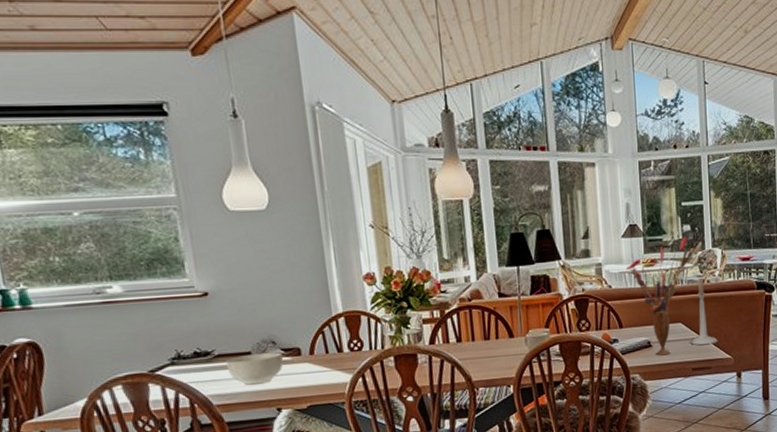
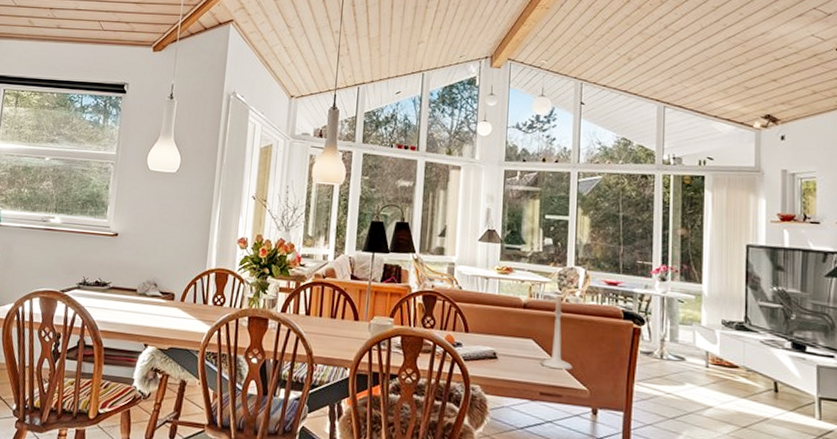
bowl: present [226,351,284,385] -> none [116,291,161,320]
bouquet: present [625,237,703,356] -> none [478,250,565,372]

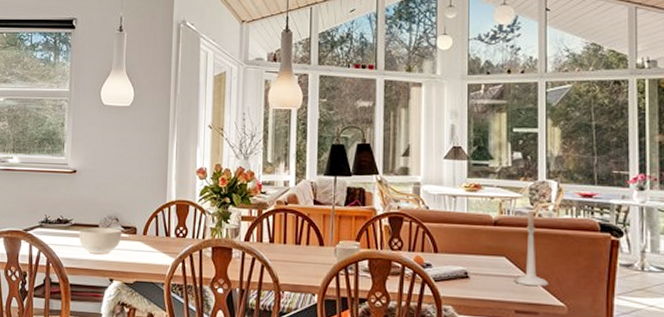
bowl: none [116,291,161,320] -> present [79,226,123,255]

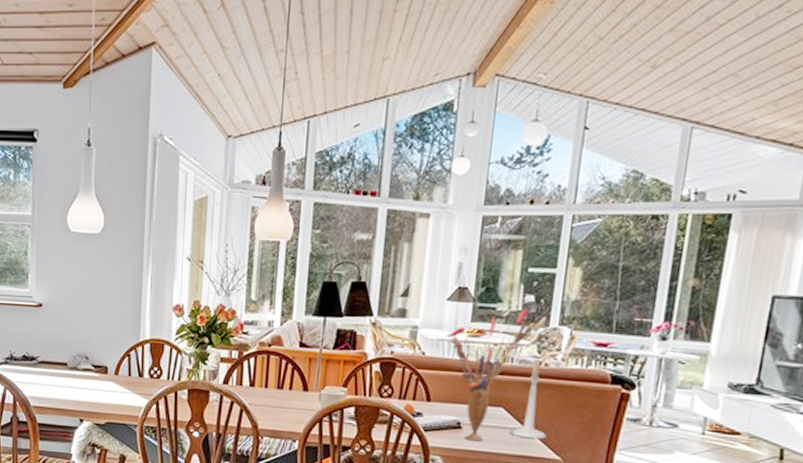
bowl: present [79,226,123,255] -> none [46,365,93,394]
bouquet: none [445,165,535,291] -> present [445,309,548,442]

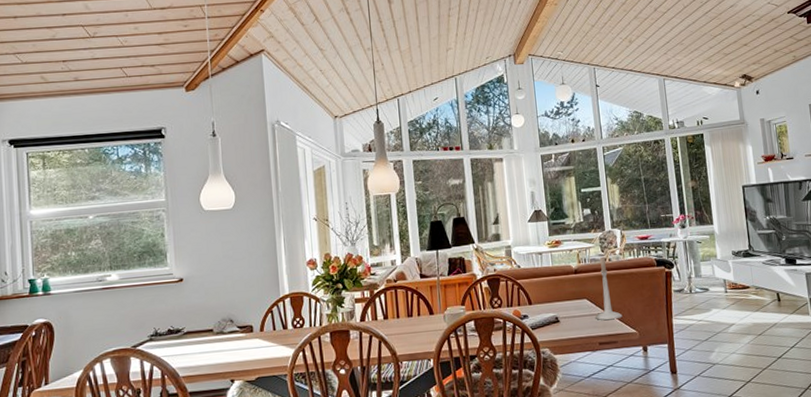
bouquet: present [445,309,548,442] -> none [532,220,604,331]

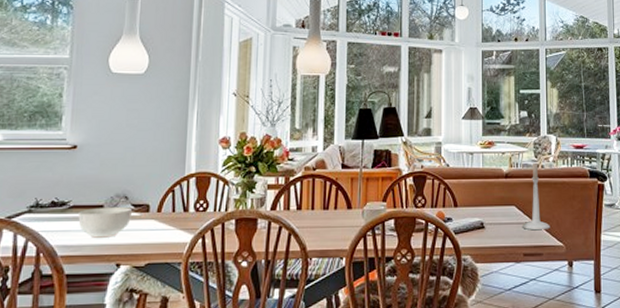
bowl: none [192,329,239,359] -> present [78,206,133,238]

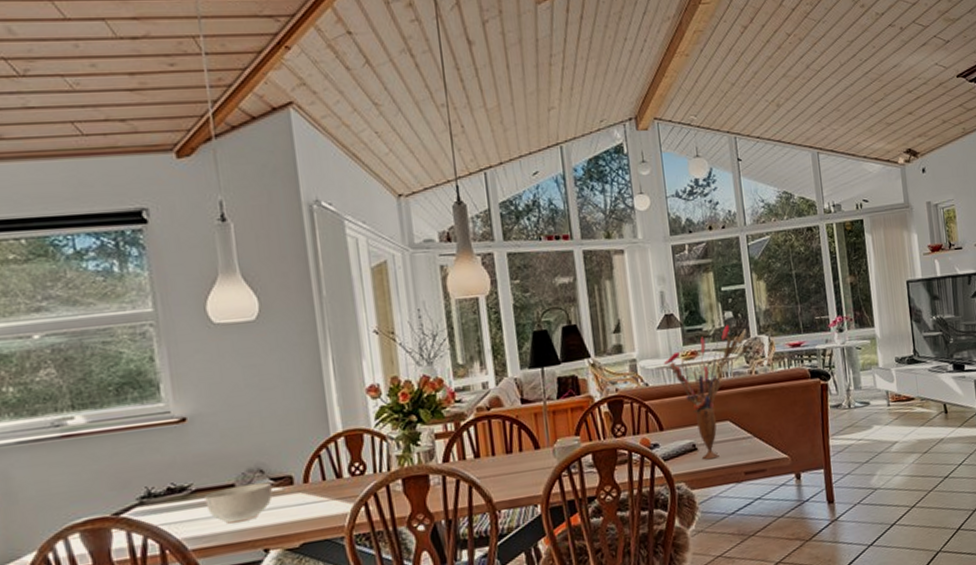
bouquet: none [464,122,538,238] -> present [663,325,749,460]
candlestick: present [521,162,550,231] -> none [739,368,772,446]

